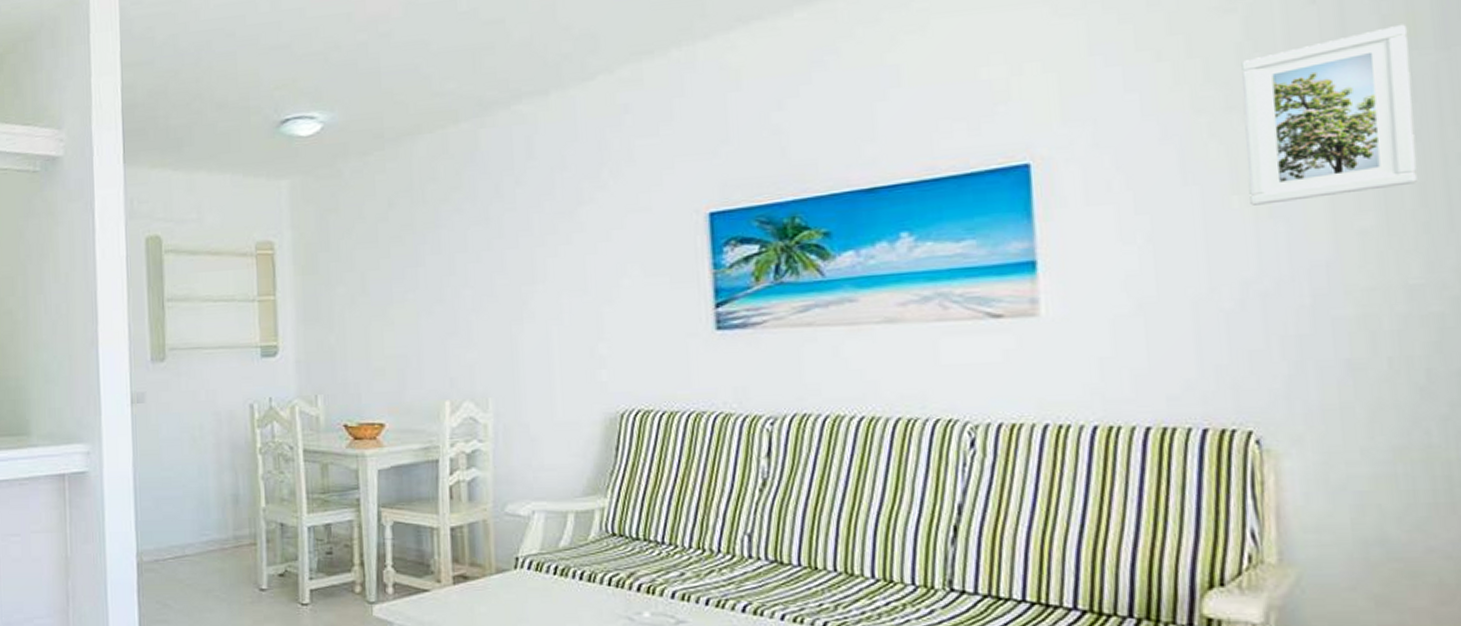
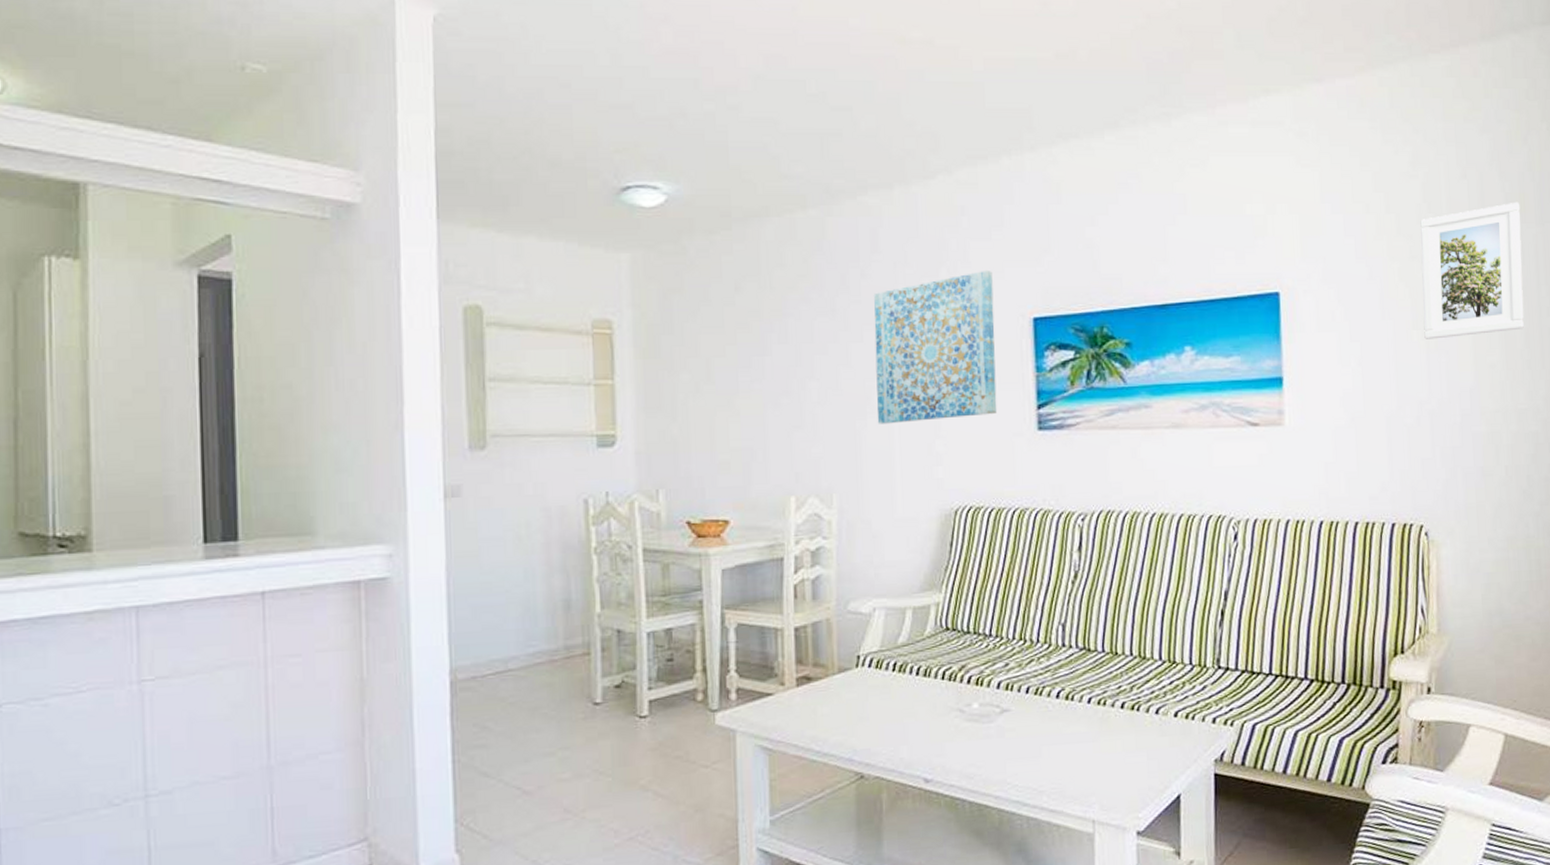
wall art: none [529,166,669,329] -> present [874,269,998,424]

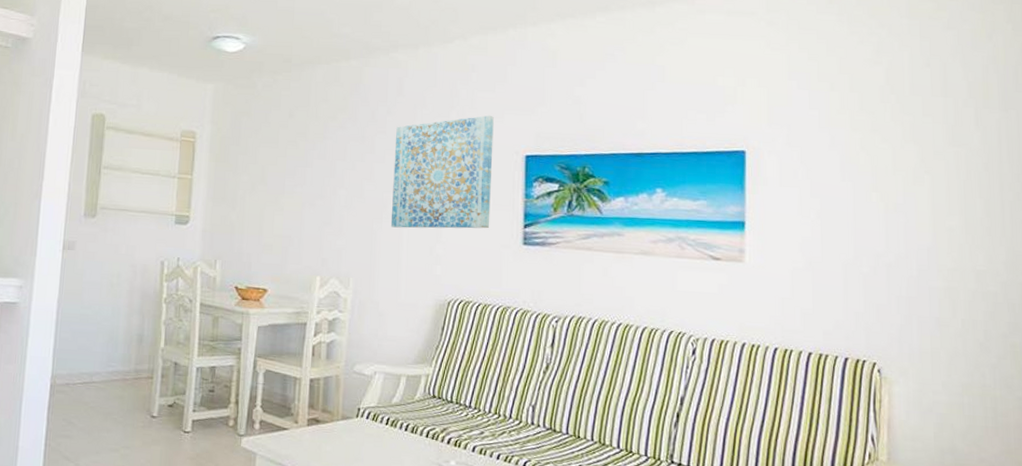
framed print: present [1420,201,1524,339] -> none [882,89,985,202]

